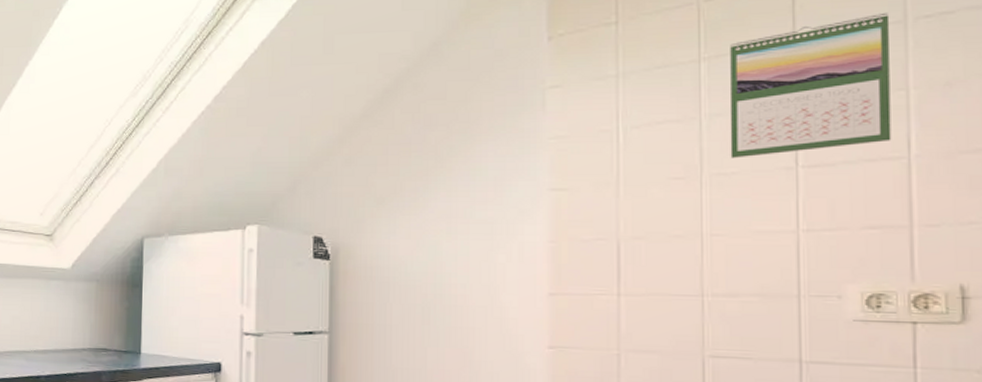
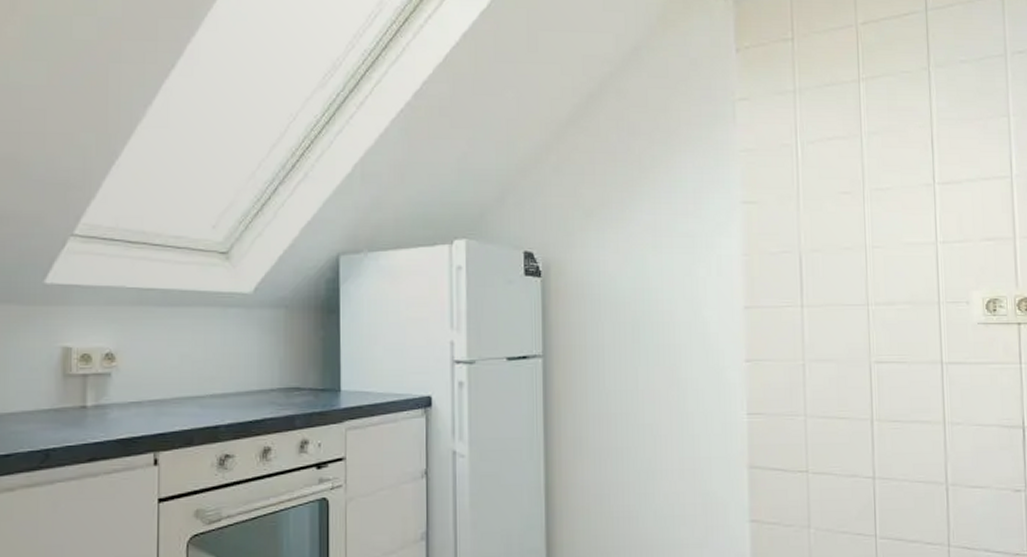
calendar: present [729,12,892,159] -> none [882,46,999,175]

